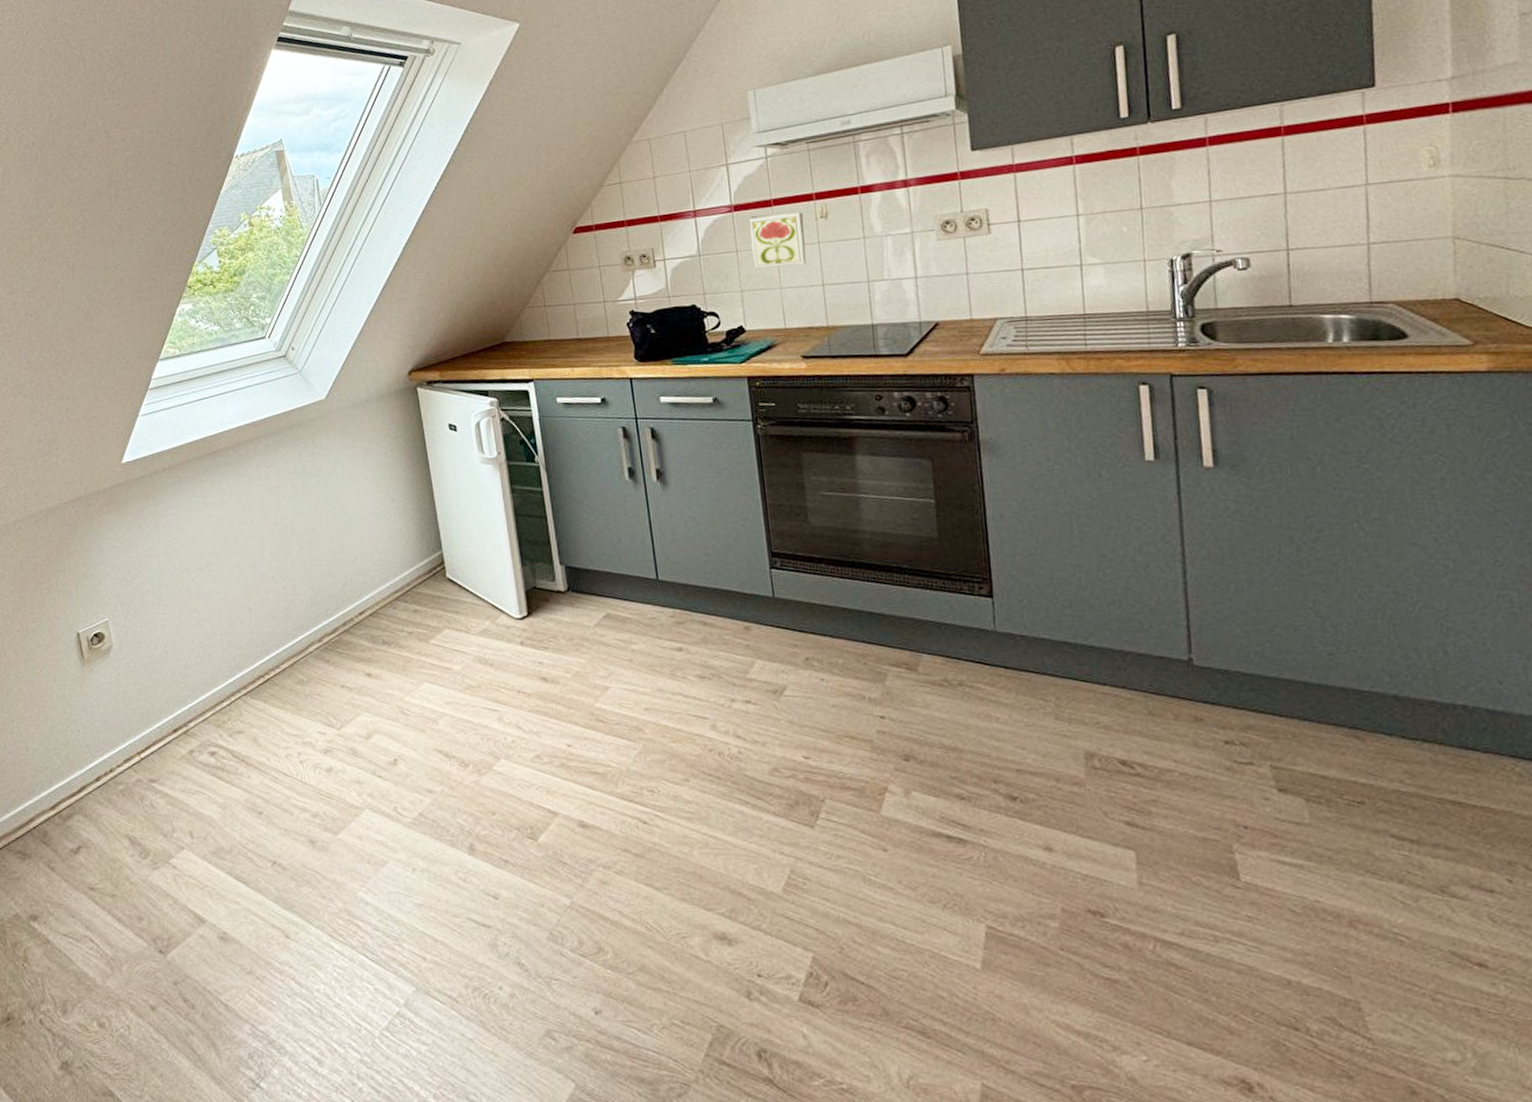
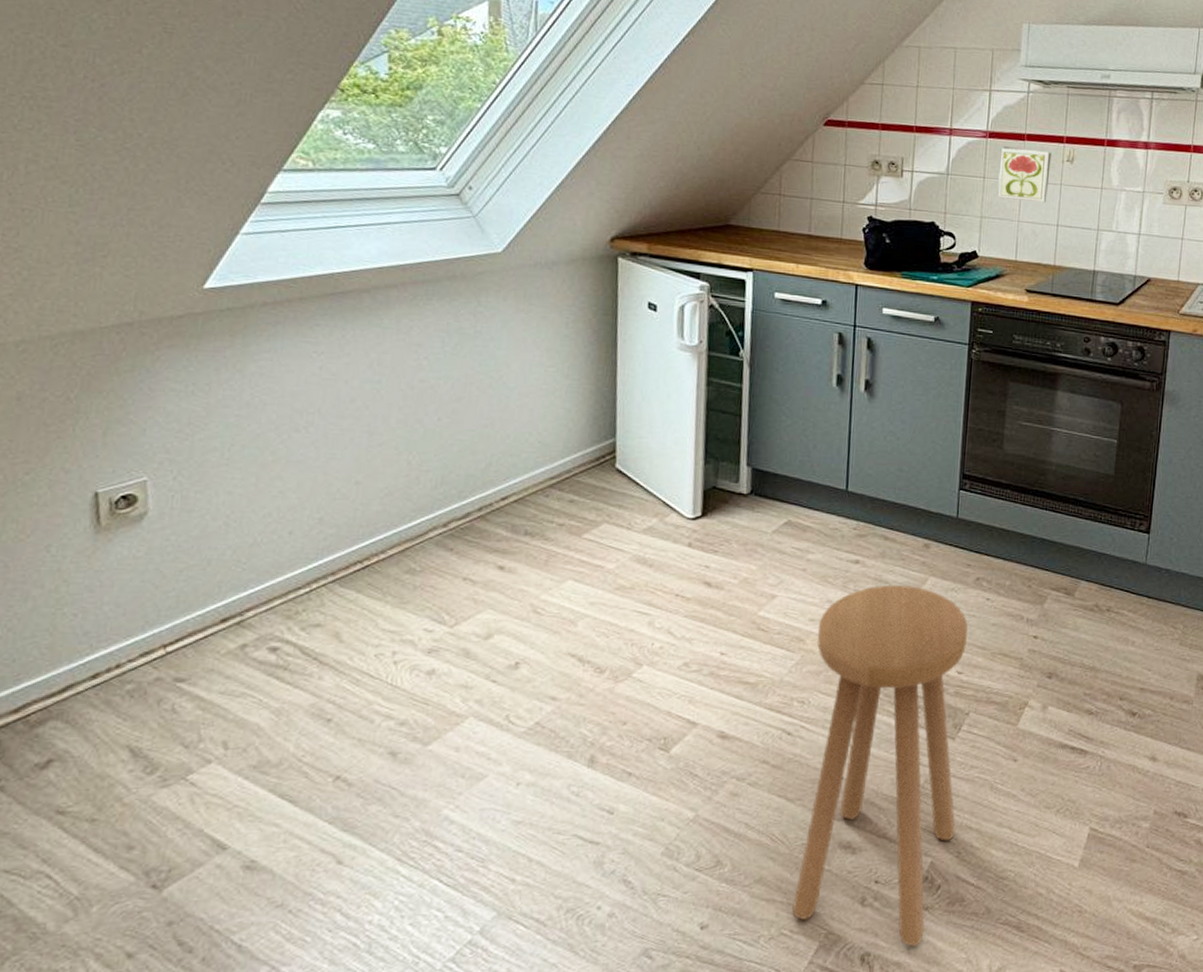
stool: none [653,669,833,1045] -> present [792,584,968,946]

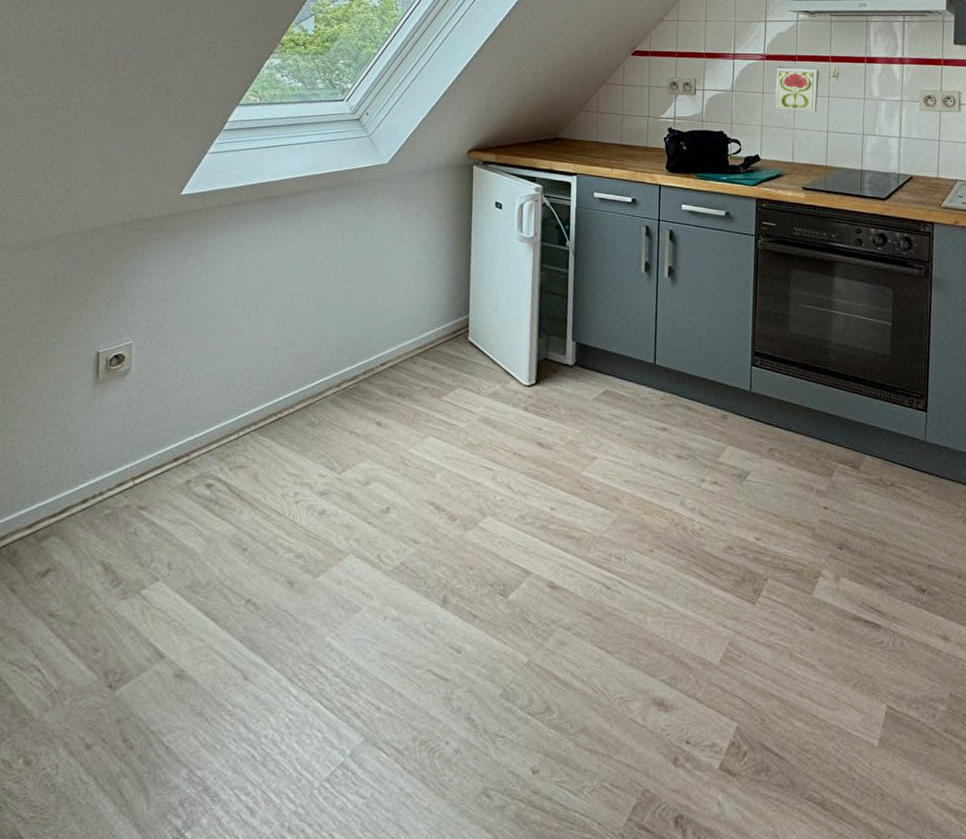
stool: present [792,584,968,946] -> none [612,451,763,813]

